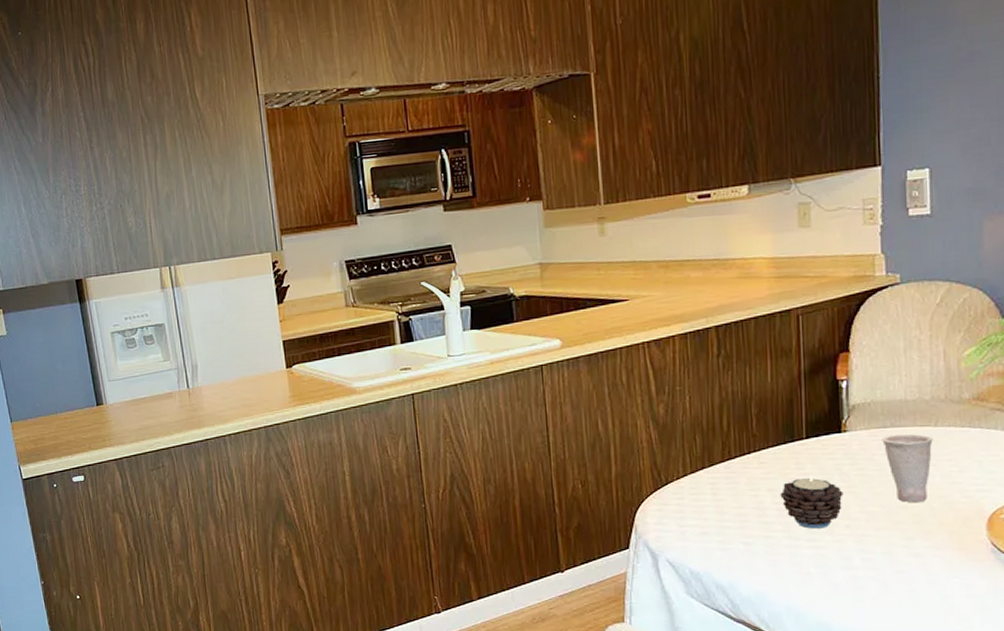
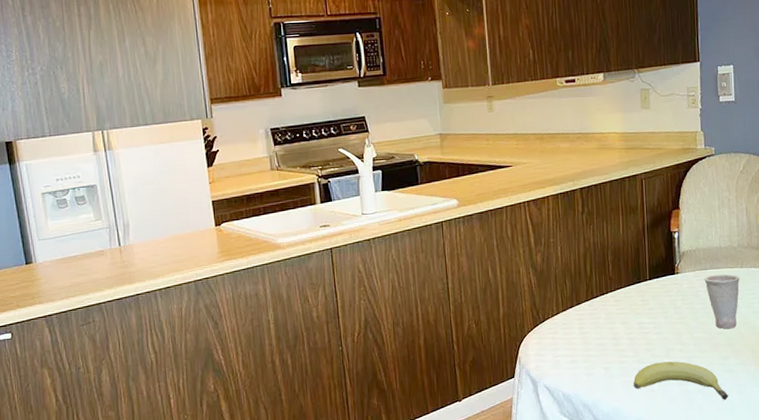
candle: present [780,474,843,529] -> none [631,309,677,354]
fruit: none [782,539,915,591] -> present [633,361,729,400]

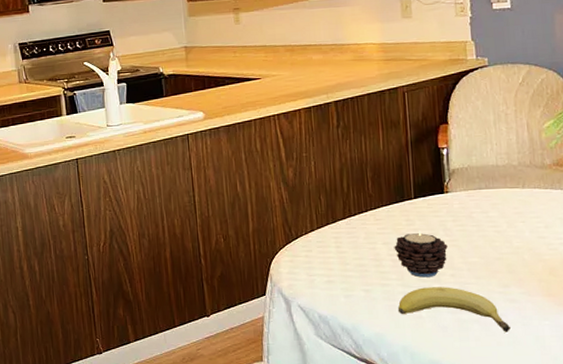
candle: none [631,309,677,354] -> present [394,230,448,278]
cup: present [704,274,740,329] -> none [478,195,522,254]

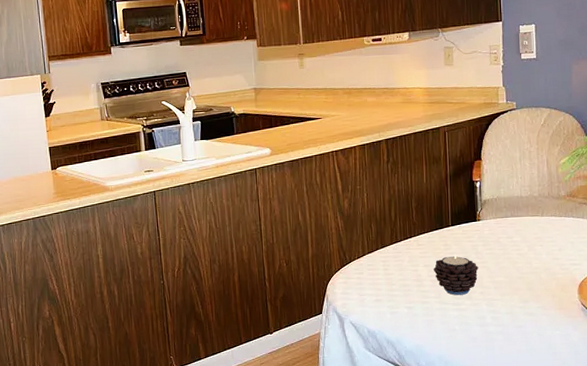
fruit: present [397,287,512,332] -> none [435,303,529,342]

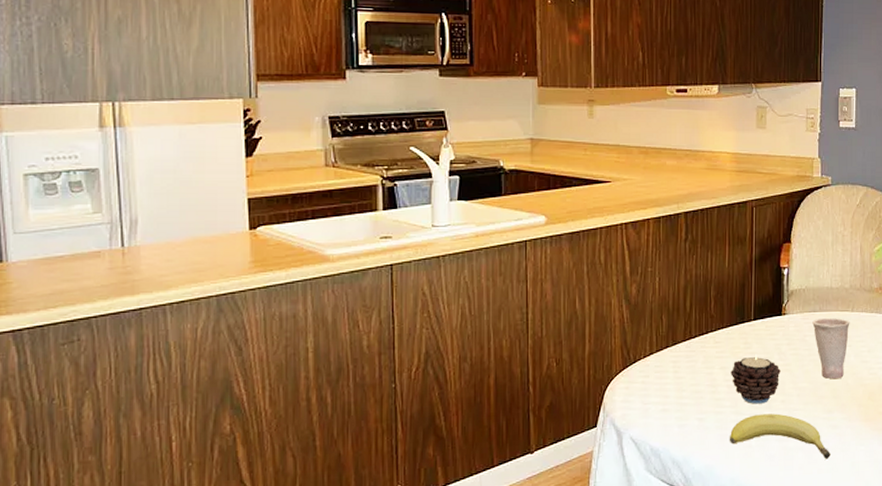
fruit: none [435,303,529,342] -> present [729,413,832,459]
cup: none [505,222,541,274] -> present [812,318,850,379]

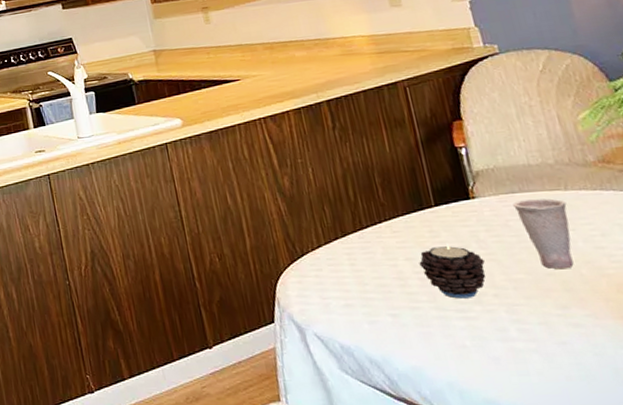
fruit: present [729,413,832,459] -> none [434,309,581,364]

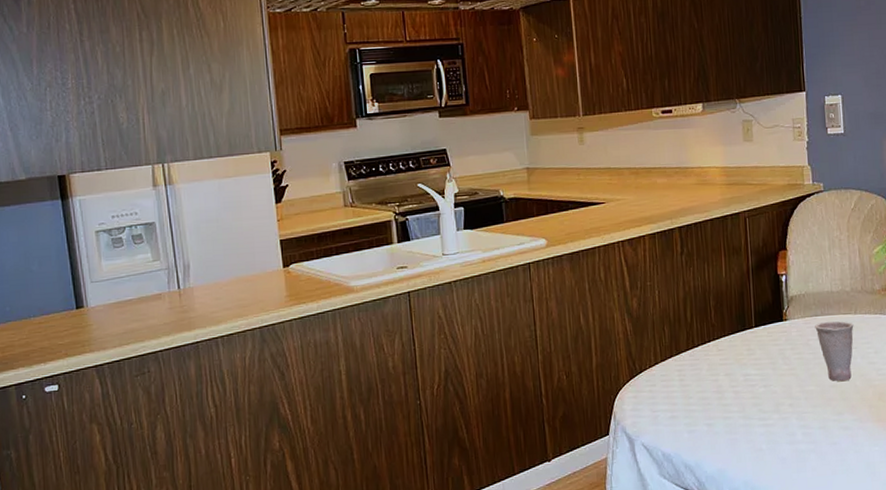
candle: present [419,242,486,299] -> none [735,359,786,409]

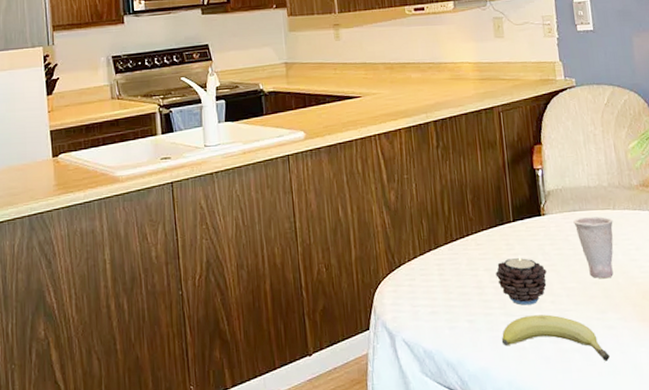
candle: none [735,359,786,409] -> present [495,254,547,305]
fruit: none [739,417,845,461] -> present [501,314,611,361]

